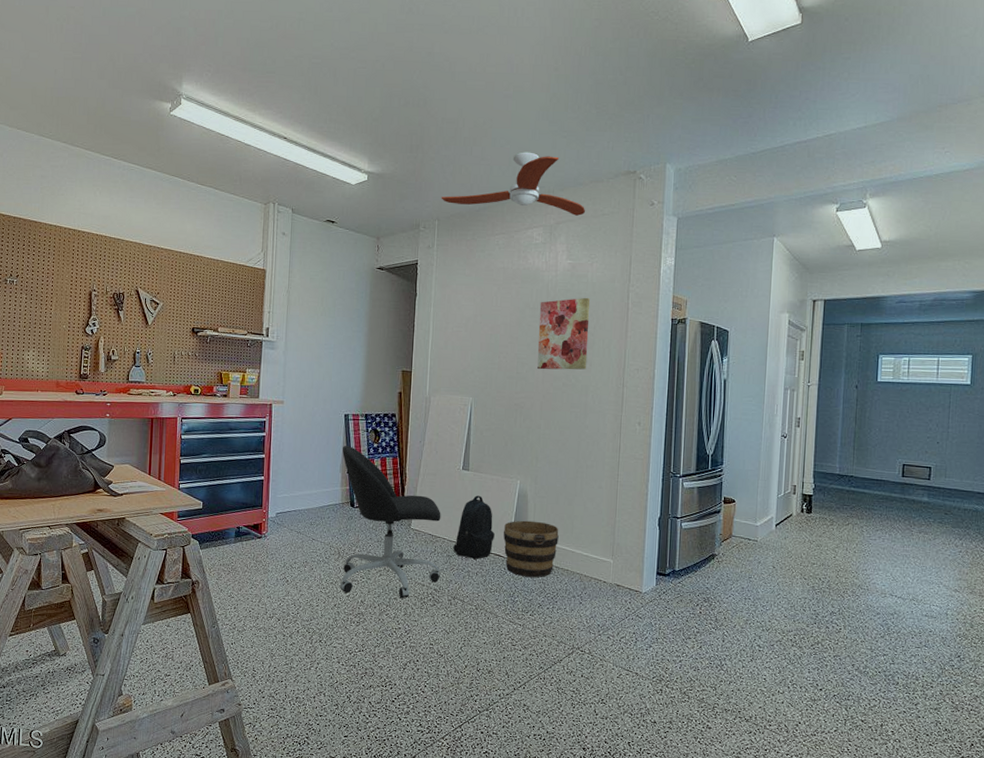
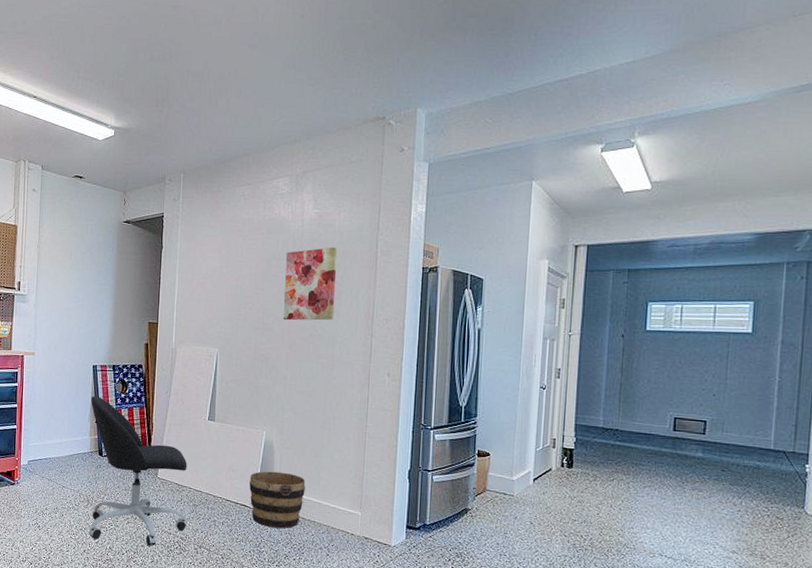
ceiling fan: present [441,152,586,216] -> none [186,101,333,164]
backpack: present [453,495,495,559] -> none [199,445,240,509]

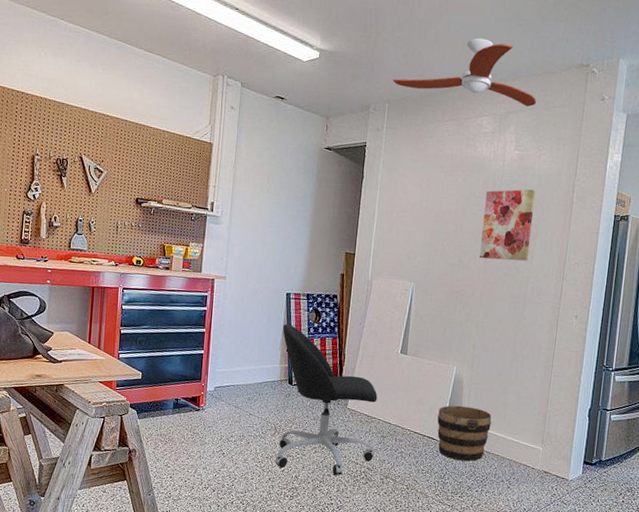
ceiling fan: none [186,101,333,164] -> present [392,38,537,107]

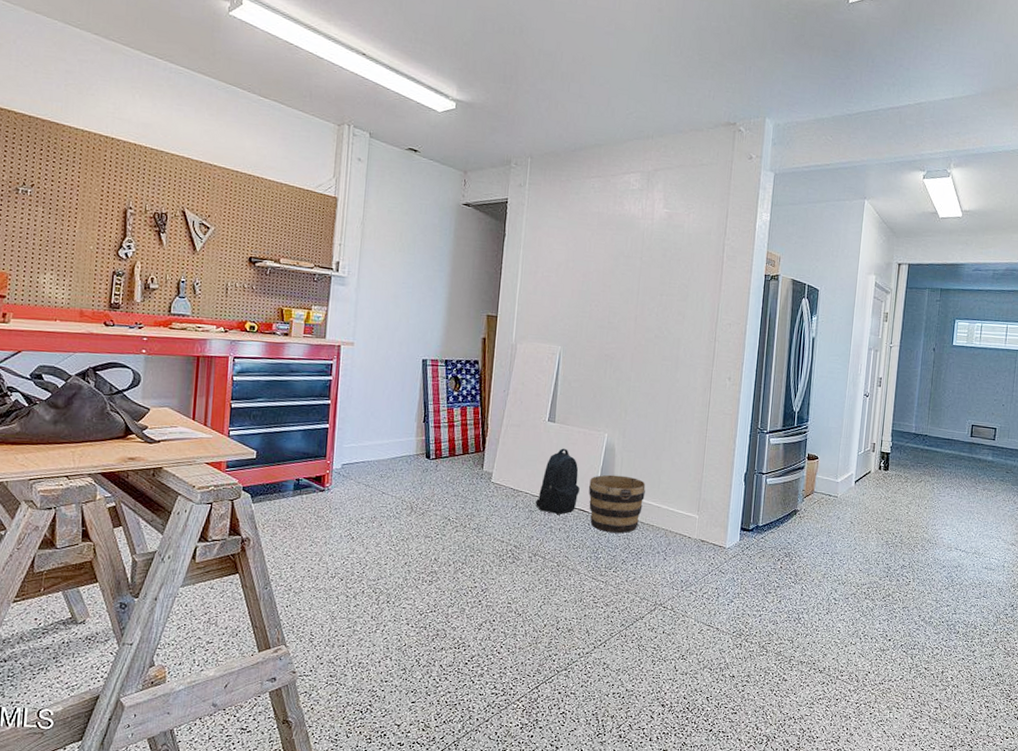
office chair: present [274,324,378,476] -> none [411,393,524,556]
backpack: none [388,379,429,441] -> present [536,448,580,514]
ceiling fan: present [392,38,537,107] -> none [535,93,685,164]
wall art: present [480,189,536,261] -> none [630,248,686,322]

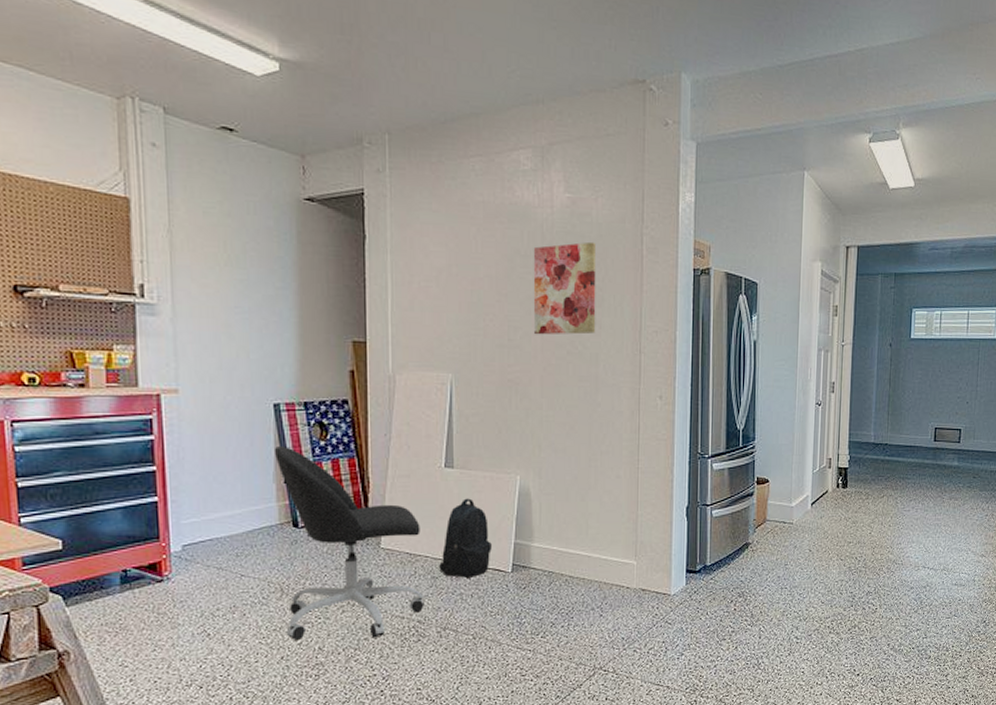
office chair: none [411,393,524,556] -> present [273,447,424,640]
bucket: present [588,474,646,534] -> none [502,524,571,593]
wall art: none [630,248,686,322] -> present [533,241,597,335]

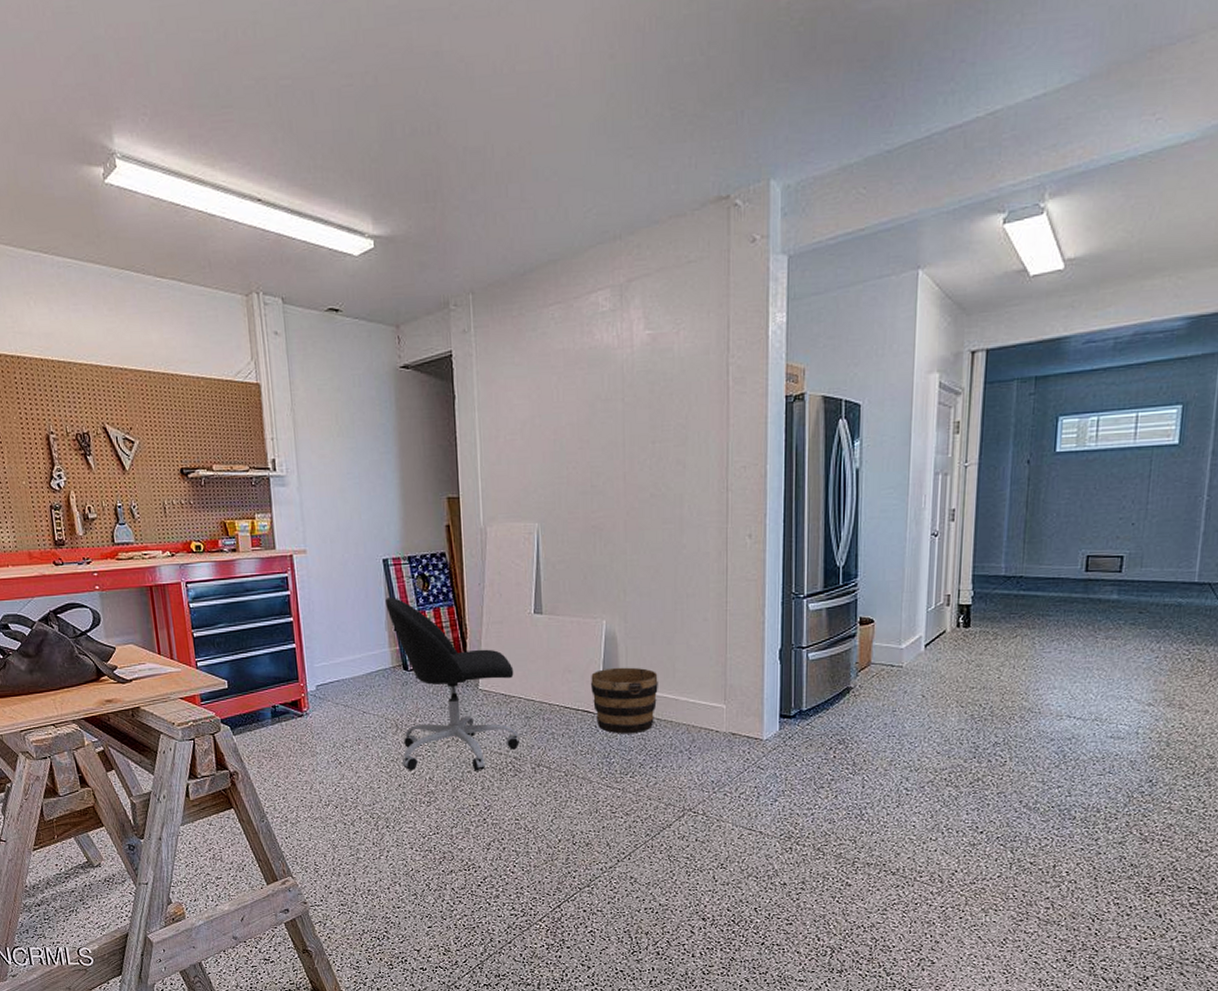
backpack: present [439,498,492,578] -> none [532,643,580,718]
bucket: none [502,524,571,593] -> present [590,667,658,734]
wall art: present [533,241,597,335] -> none [614,378,680,480]

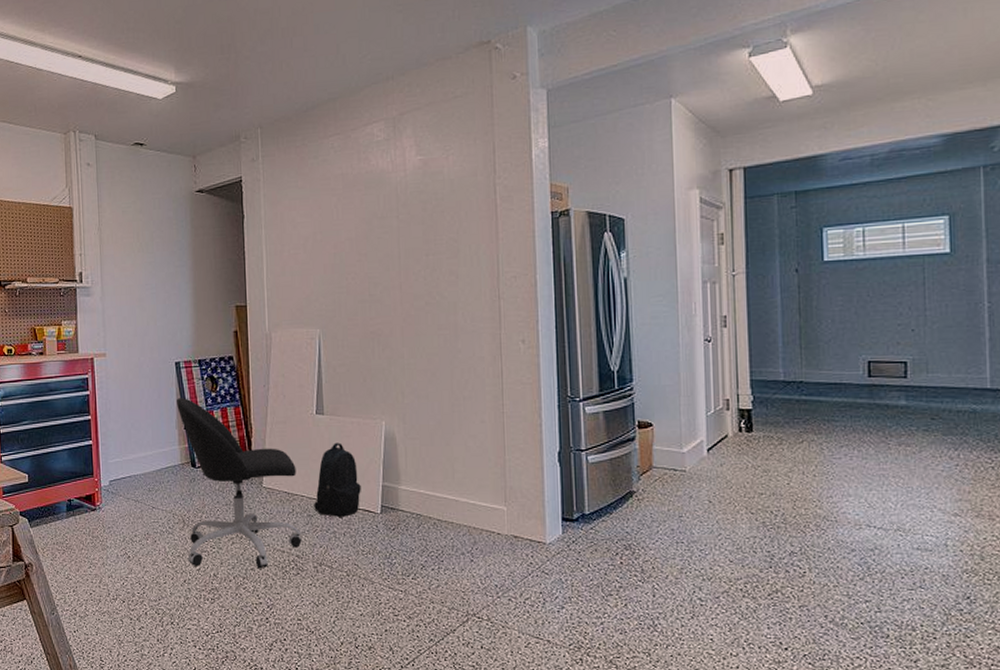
backpack: none [532,643,580,718] -> present [314,442,361,517]
bucket: present [590,667,658,734] -> none [370,467,438,534]

